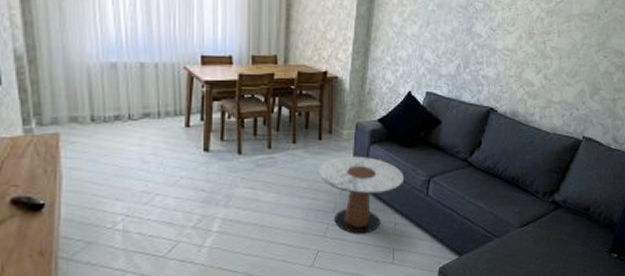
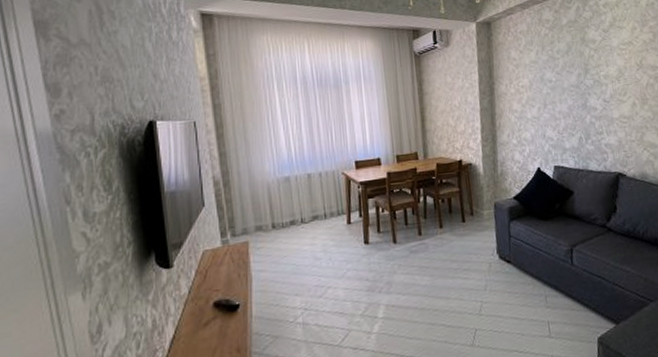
side table: present [318,156,404,234] -> none [465,233,547,310]

